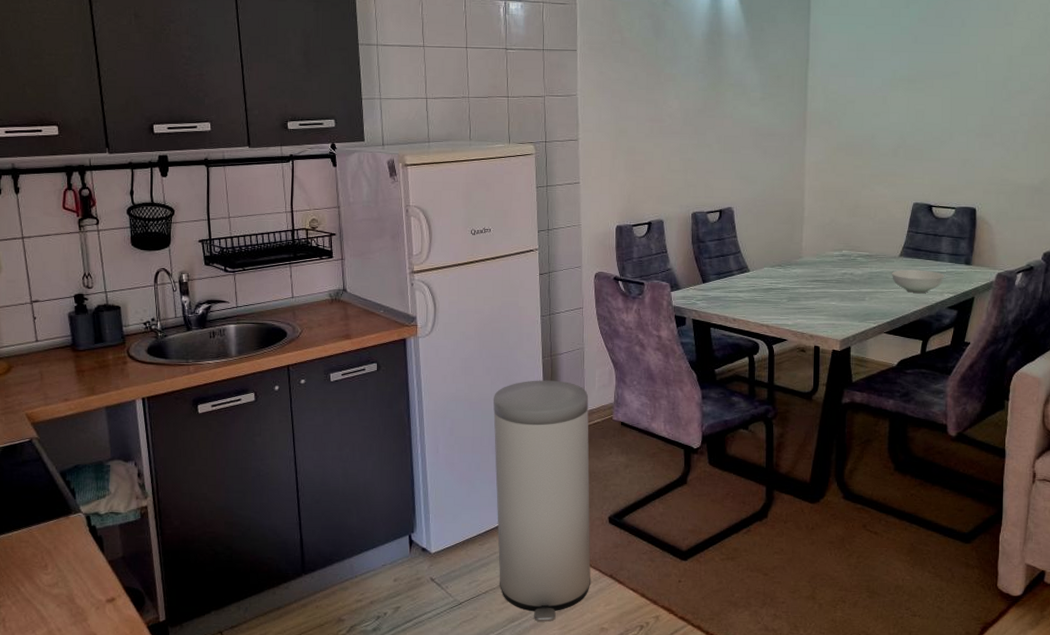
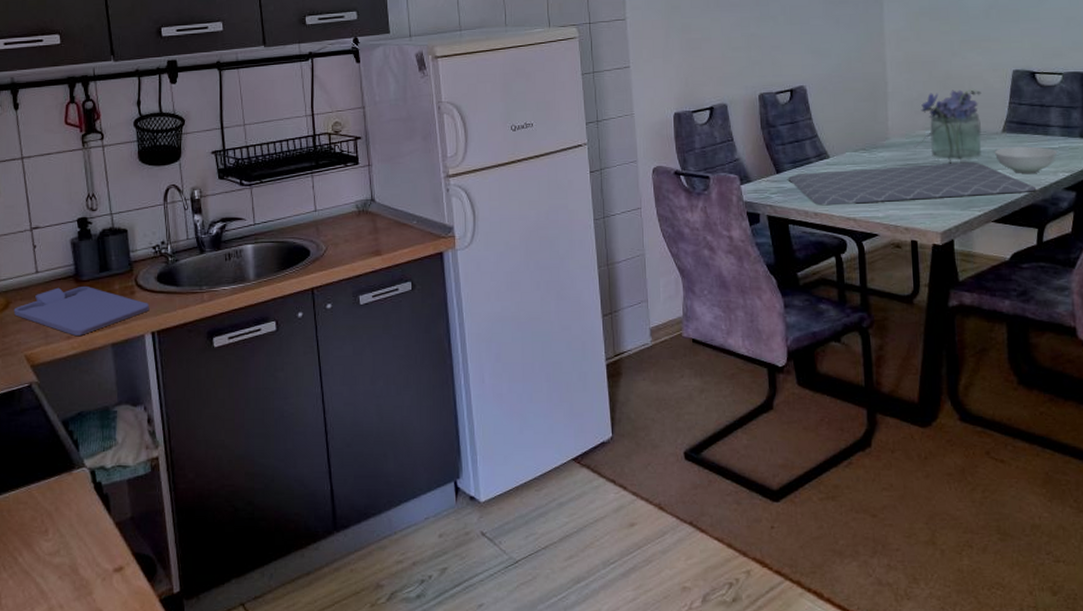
cutting board: none [15,355,141,398] -> present [13,287,150,336]
pedal bin: present [493,380,591,622] -> none [543,293,668,581]
placemat: none [712,281,925,313] -> present [788,162,1037,206]
flower bouquet: none [823,217,885,282] -> present [914,89,982,164]

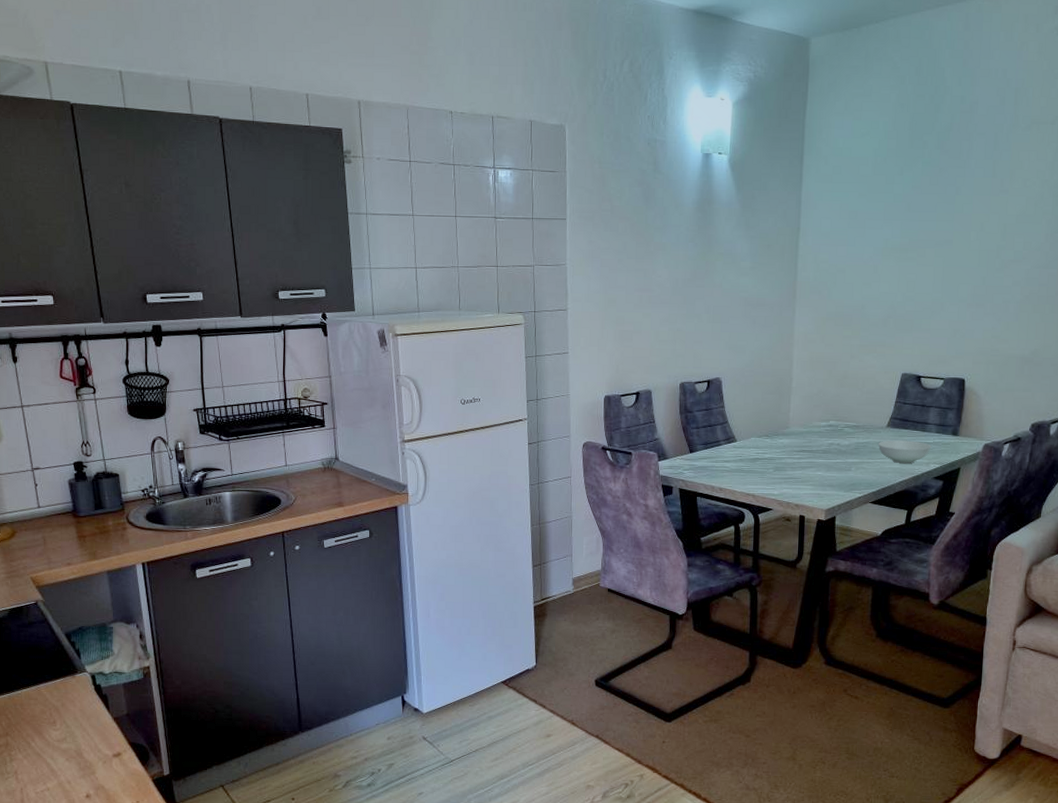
cutting board: present [13,287,150,336] -> none [19,521,140,563]
placemat: present [788,162,1037,206] -> none [699,451,911,483]
flower bouquet: present [914,89,982,164] -> none [810,388,873,452]

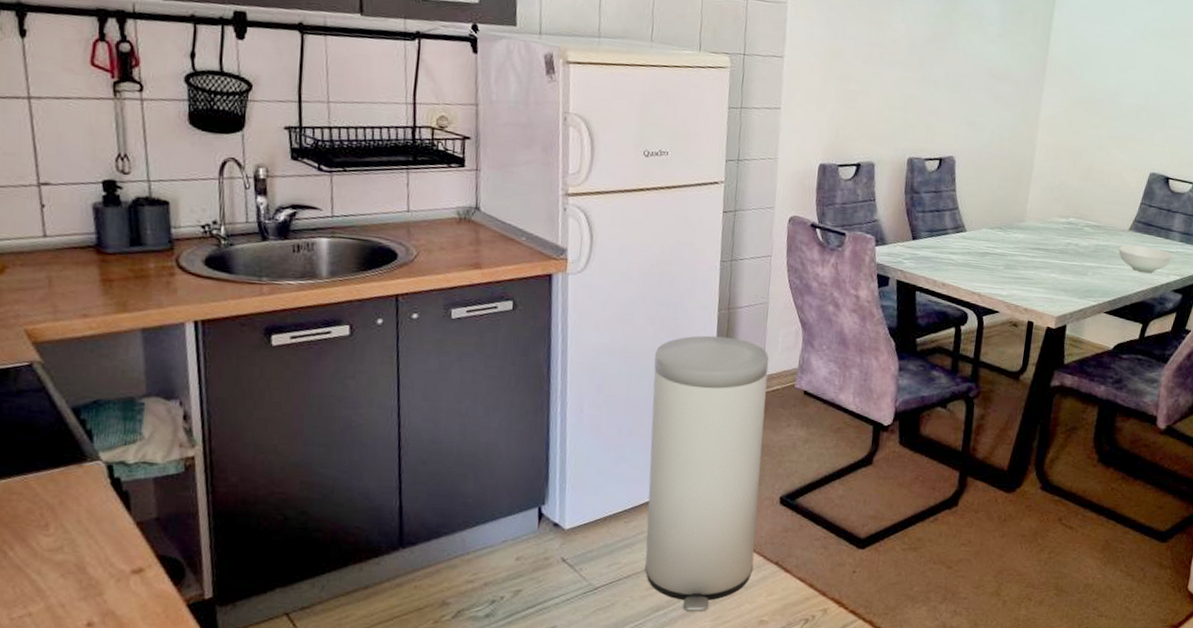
pedal bin: none [482,547,578,779] -> present [645,335,769,612]

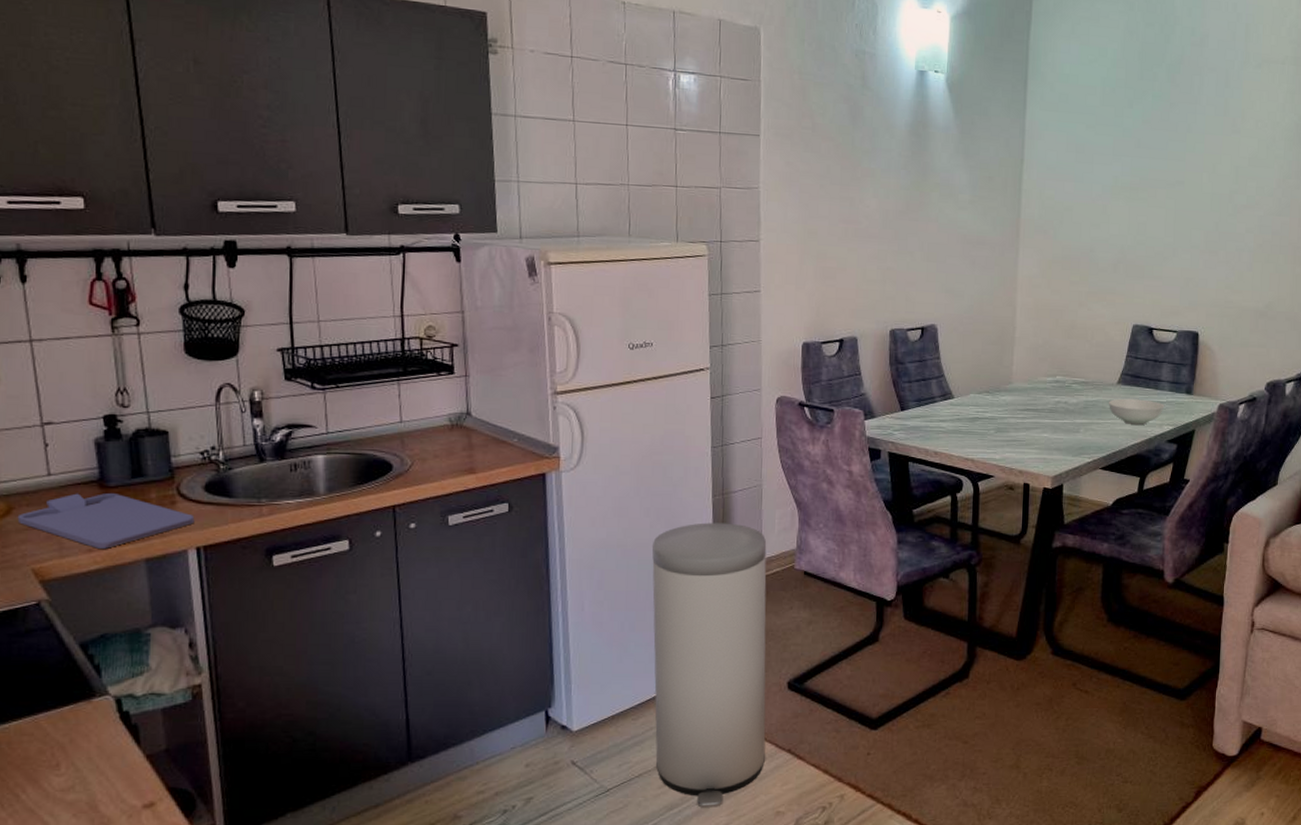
cutting board: none [11,257,194,315] -> present [17,493,195,549]

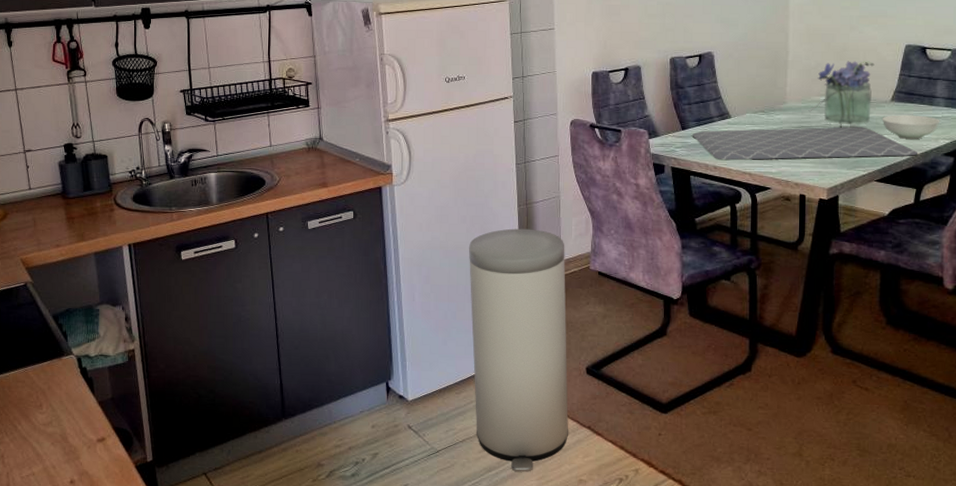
cutting board: present [17,493,195,549] -> none [10,203,127,244]
placemat: none [912,410,1143,446] -> present [692,127,918,161]
flower bouquet: none [1035,339,1102,411] -> present [808,61,875,128]

